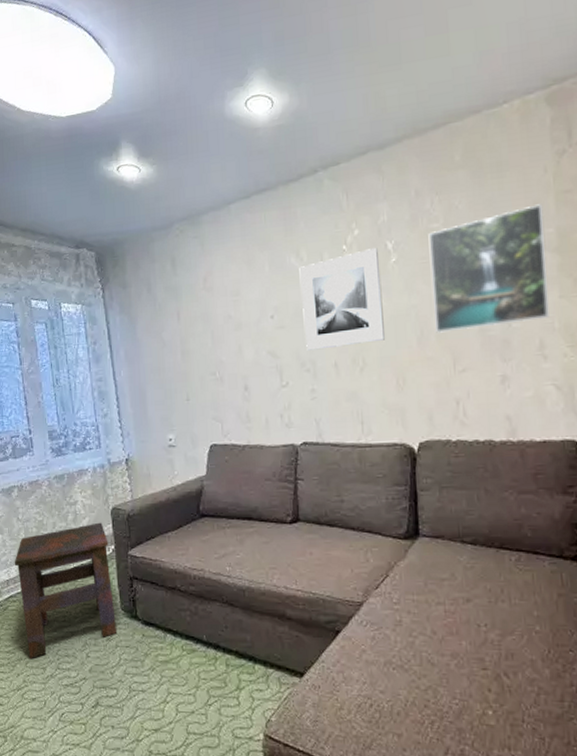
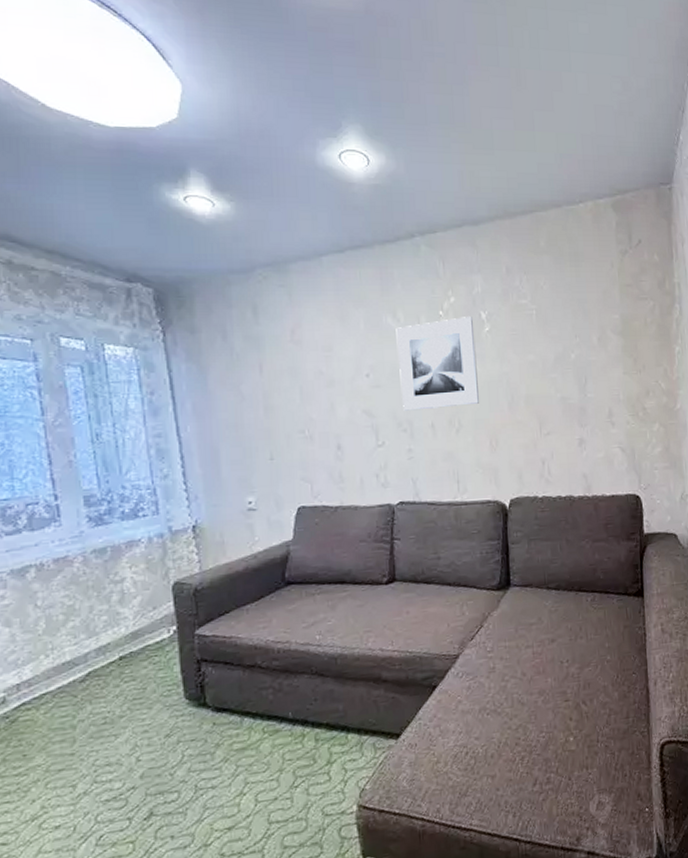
side table: present [14,522,116,658] -> none [28,600,178,777]
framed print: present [428,204,549,333] -> none [518,293,616,399]

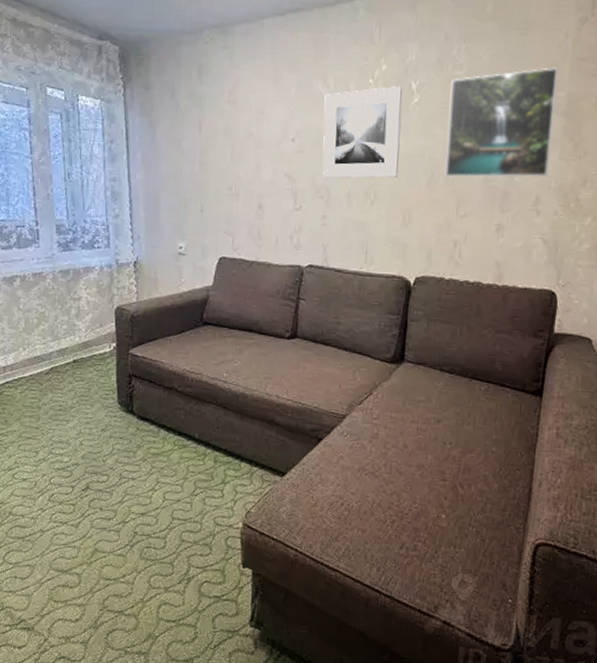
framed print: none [518,293,616,399] -> present [444,67,559,178]

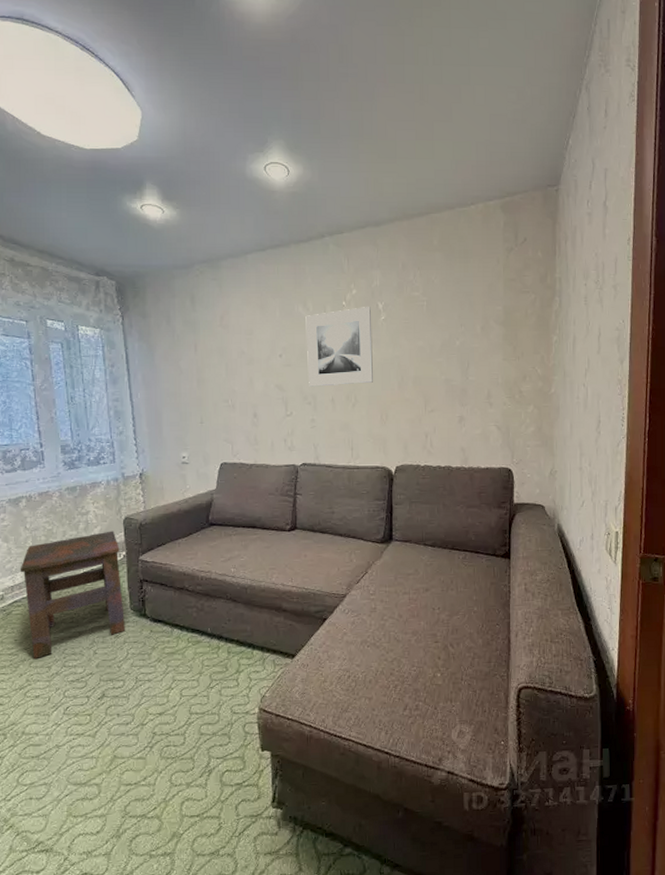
side table: none [12,319,112,442] -> present [20,531,125,659]
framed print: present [444,67,559,178] -> none [411,287,496,380]

